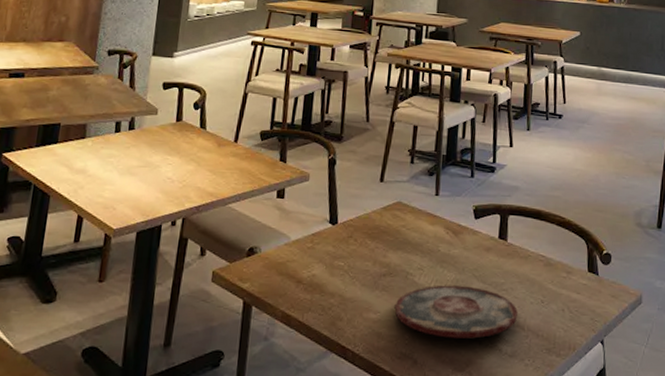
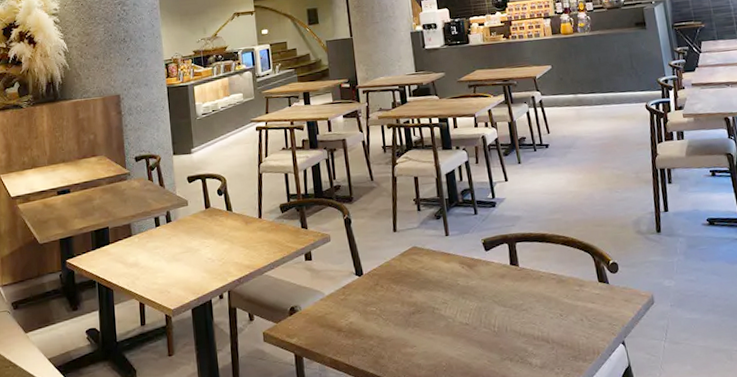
plate: present [394,285,518,339] -> none [427,311,541,360]

